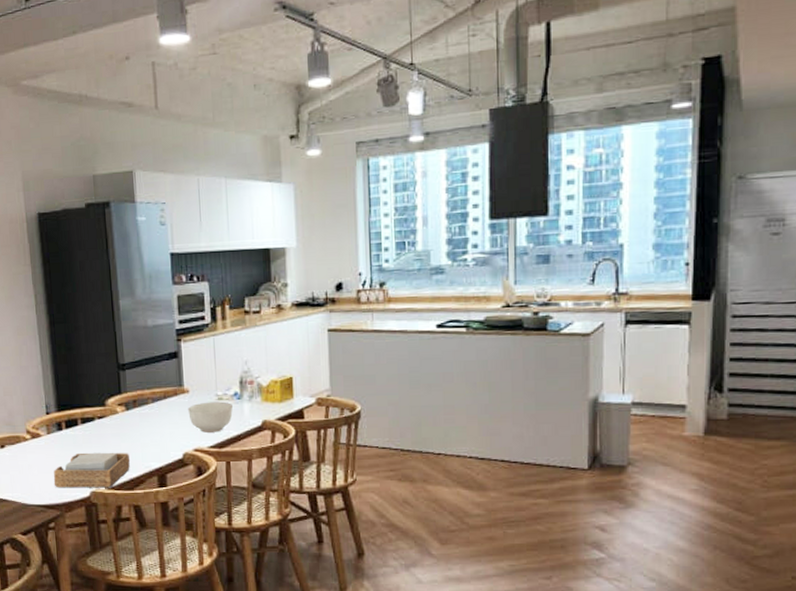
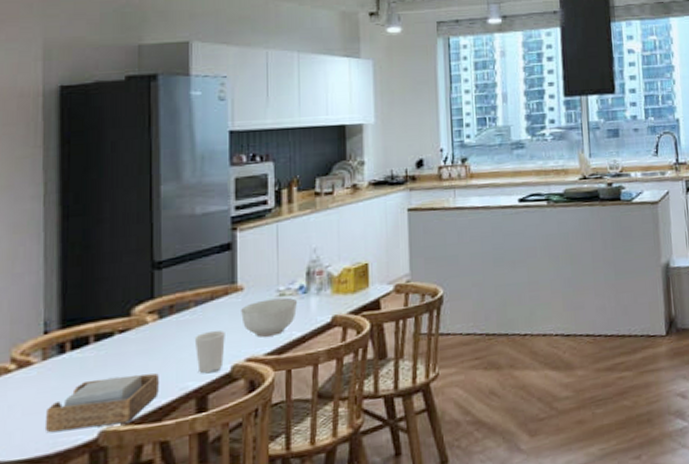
cup: none [153,423,177,457] -> present [194,330,225,374]

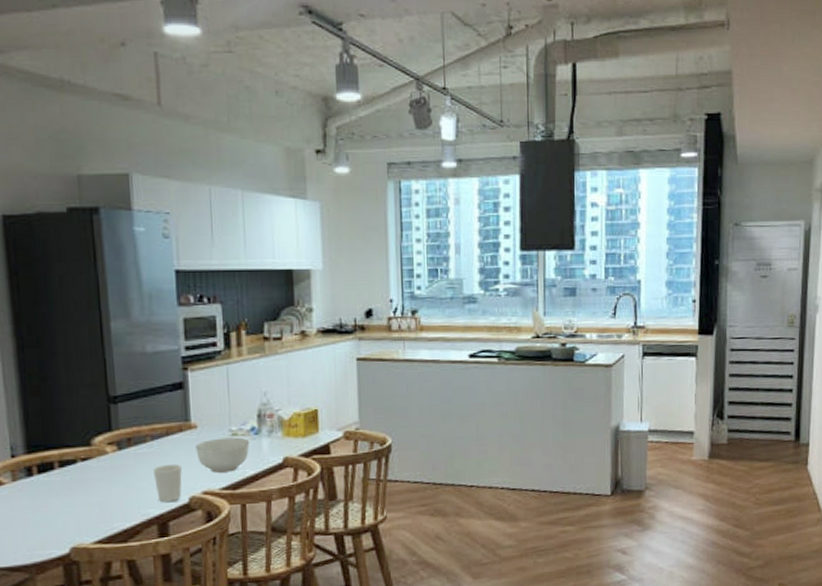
napkin holder: present [44,373,160,433] -> none [20,499,124,546]

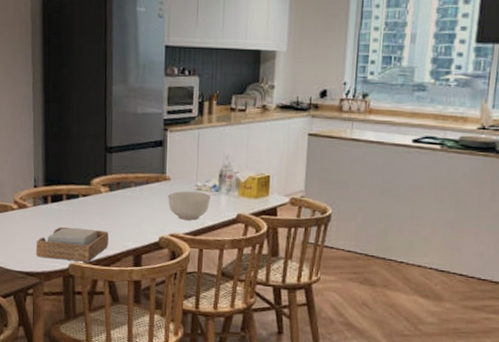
napkin holder: none [20,499,124,546] -> present [35,226,110,262]
cup: present [152,463,182,503] -> none [133,207,156,239]

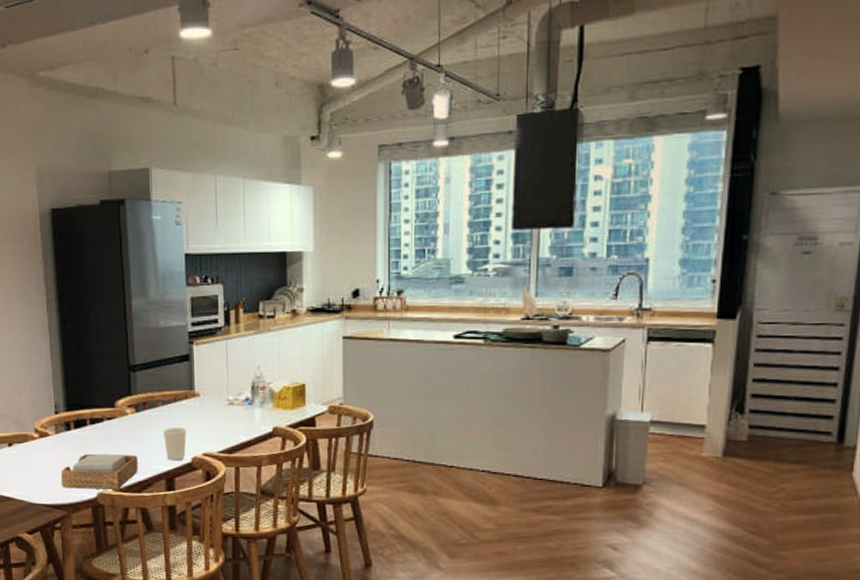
cup: none [133,207,156,239] -> present [162,427,187,461]
bowl: present [168,191,210,221] -> none [198,406,244,437]

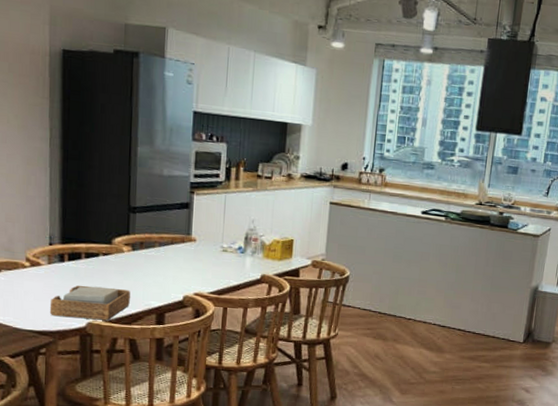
cup: present [162,427,187,461] -> none [157,267,180,298]

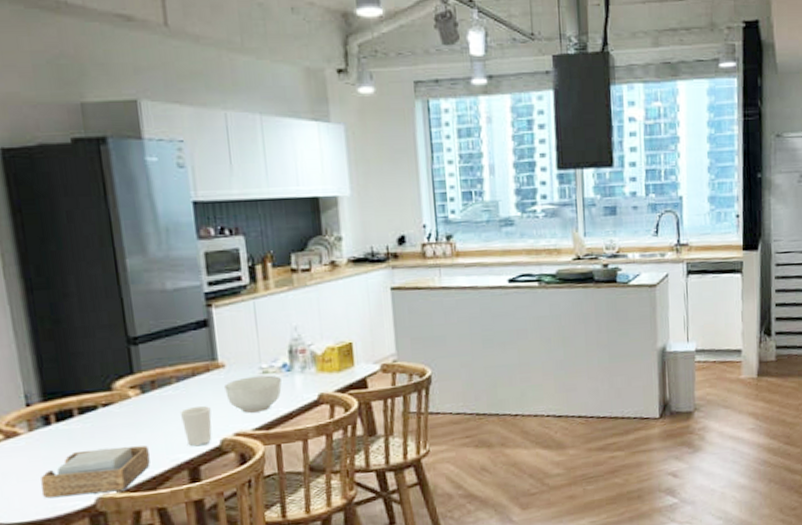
cup: none [157,267,180,298] -> present [179,405,212,447]
bowl: none [193,252,236,281] -> present [224,375,282,413]

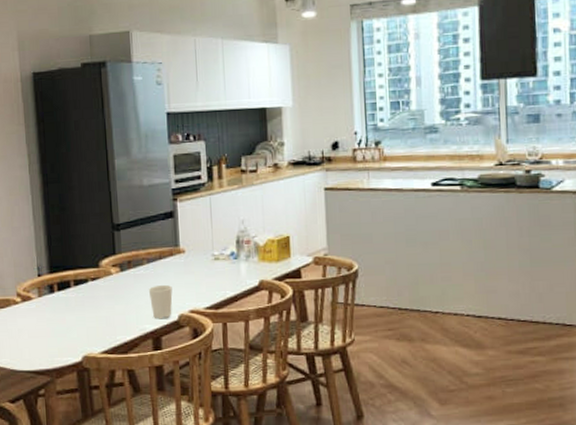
napkin holder: present [40,445,151,499] -> none [44,314,125,353]
bowl: present [224,375,282,413] -> none [184,261,230,293]

